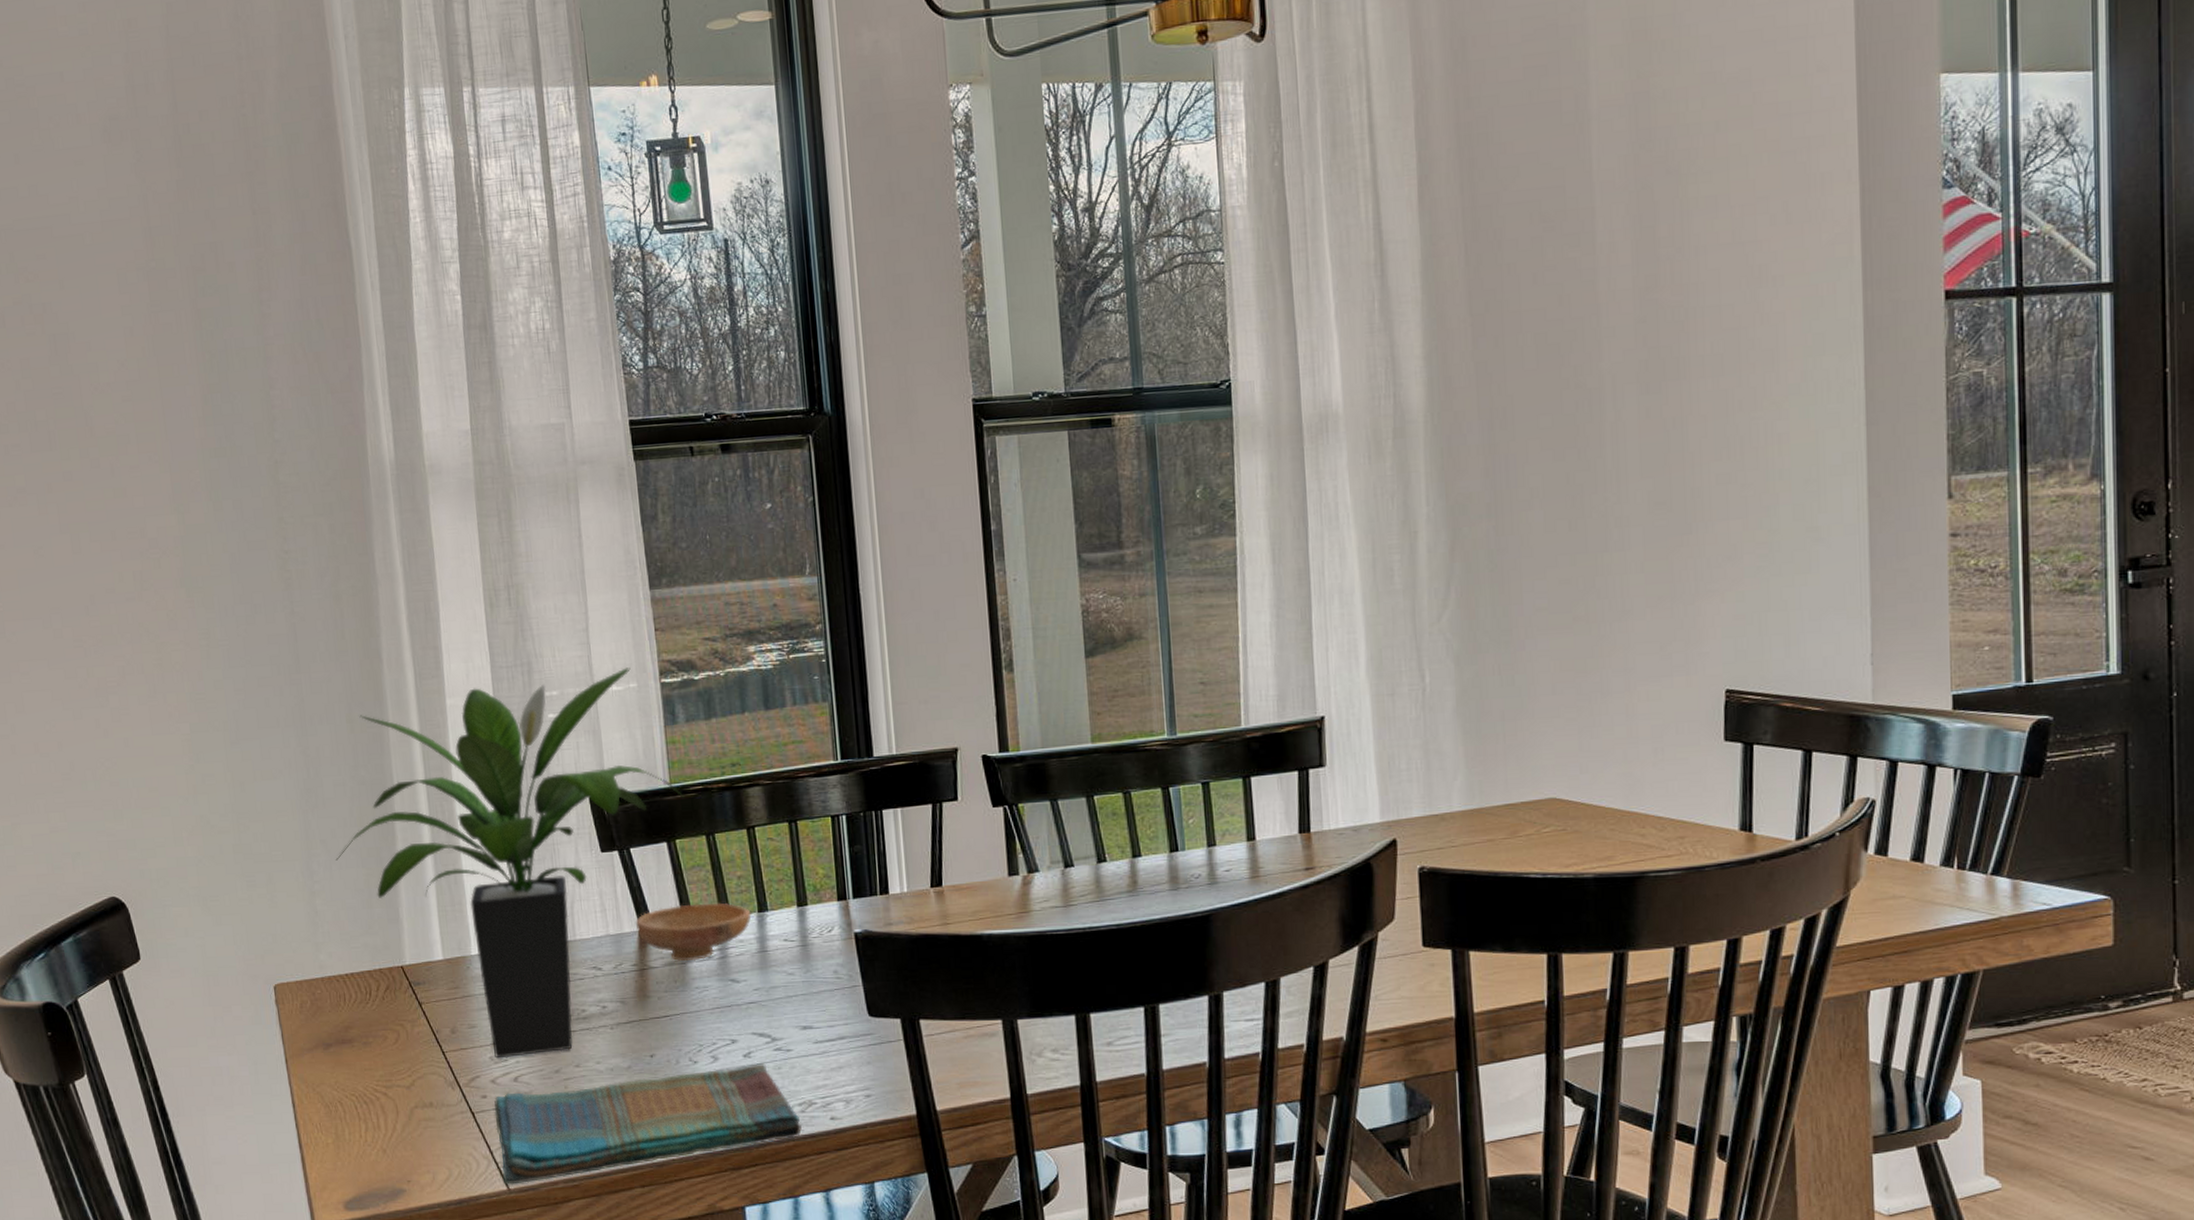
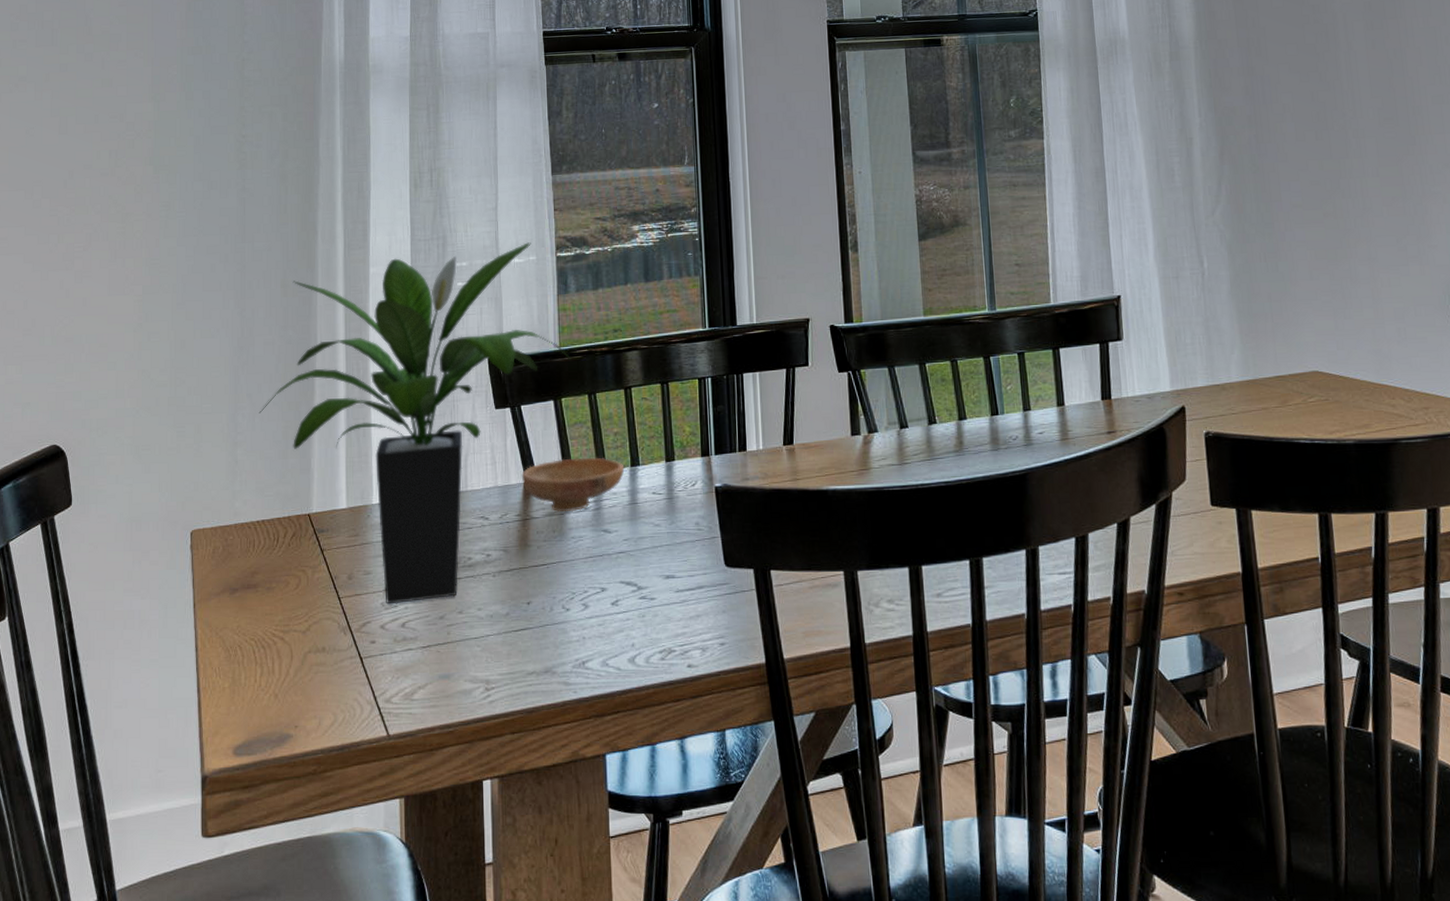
dish towel: present [494,1063,802,1185] -> none [381,611,661,731]

